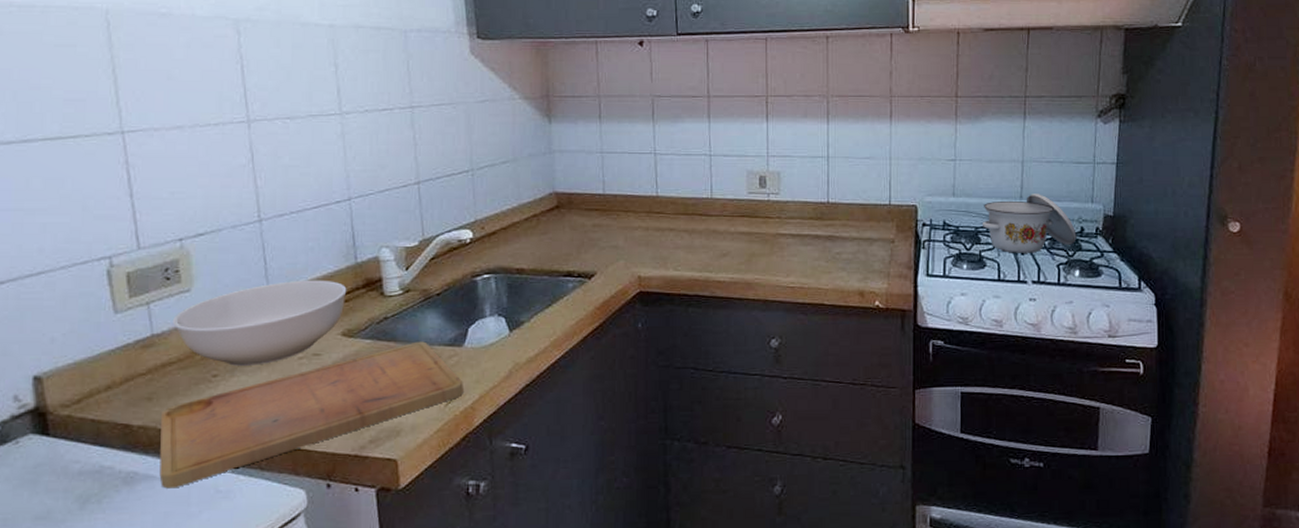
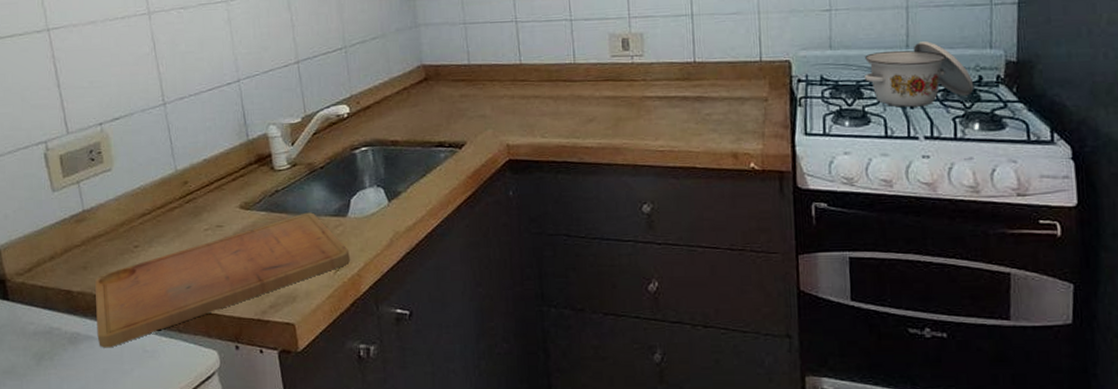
bowl: present [172,280,347,366] -> none [98,157,242,237]

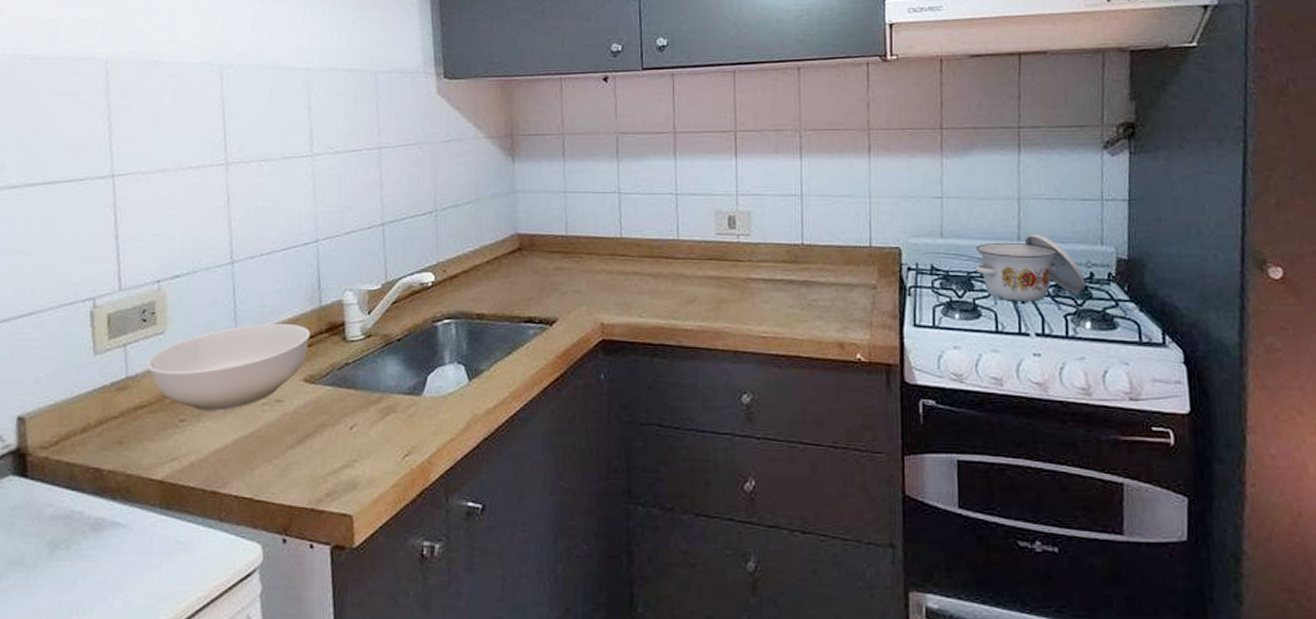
cutting board: present [95,212,350,348] -> none [124,389,421,537]
bowl: none [98,157,242,237] -> present [145,323,311,411]

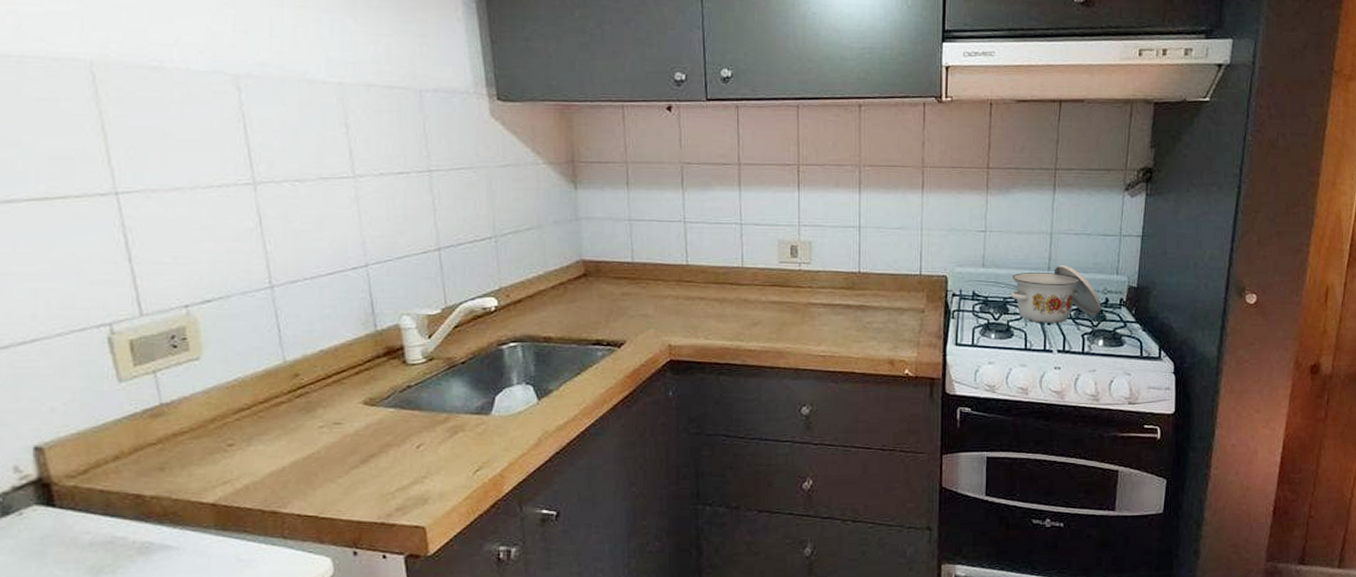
bowl: present [145,323,311,411] -> none [181,348,367,435]

